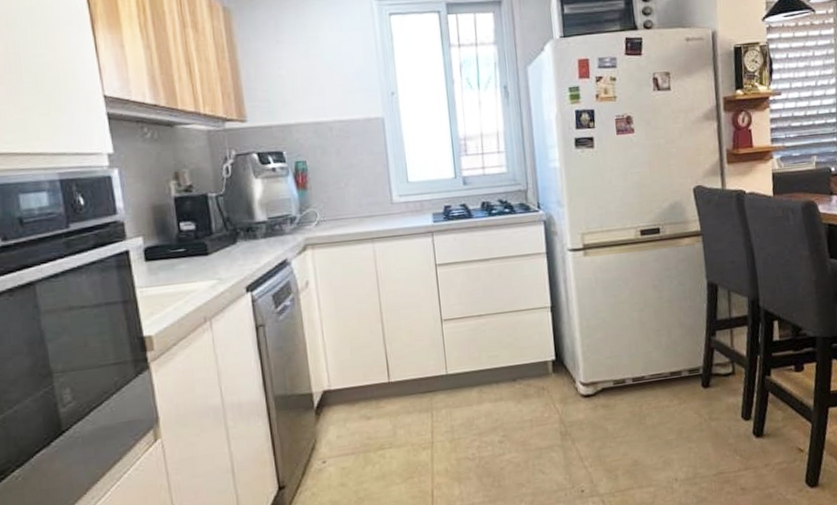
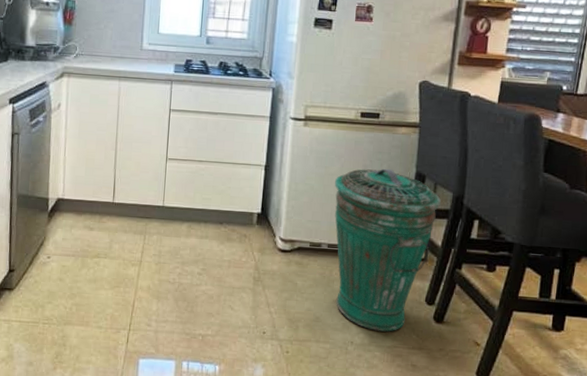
trash can: none [626,284,738,461] -> present [334,168,441,332]

